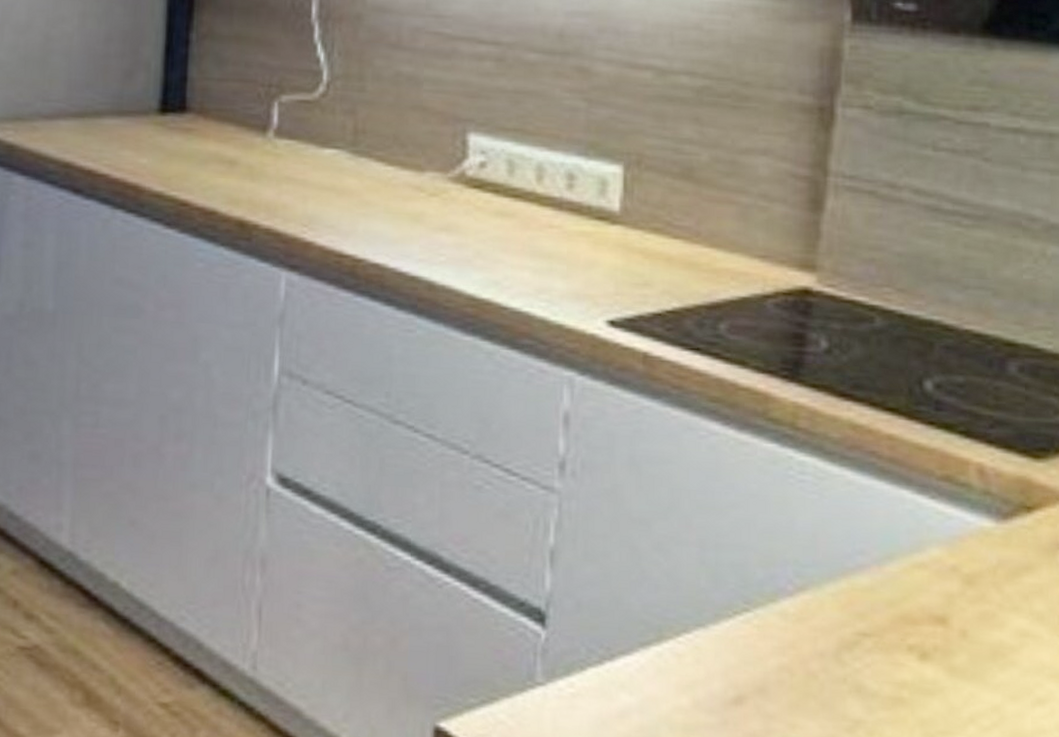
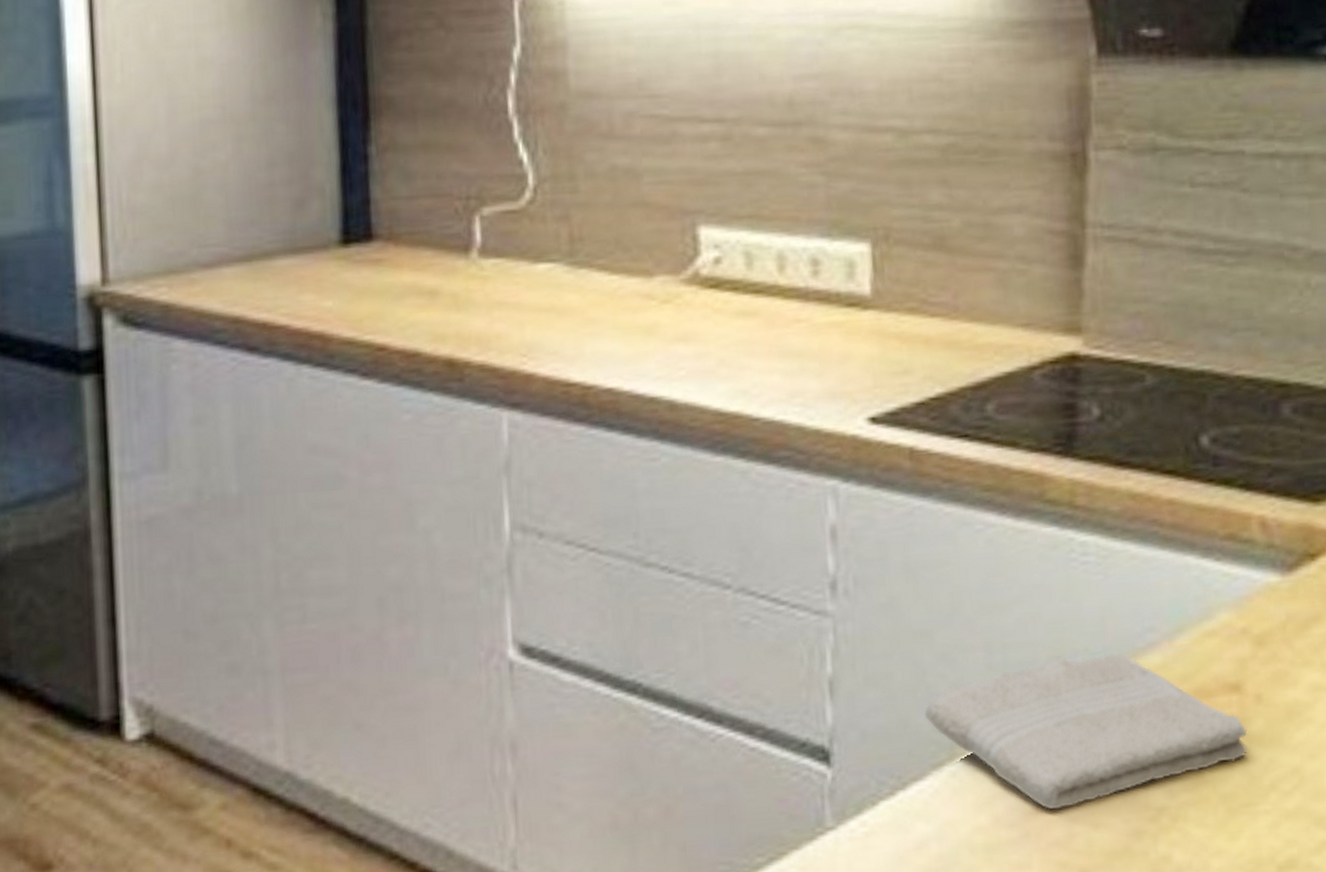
washcloth: none [637,563,950,705] -> present [924,652,1248,810]

